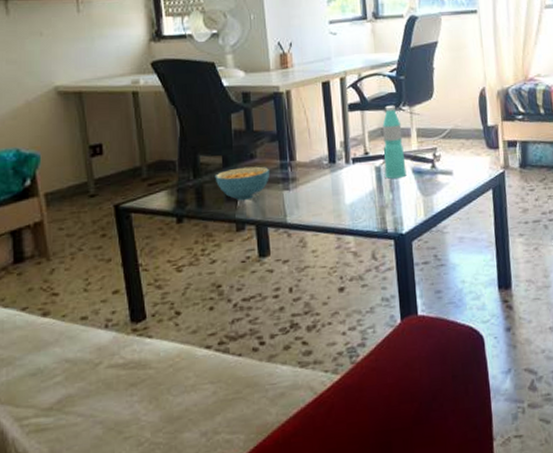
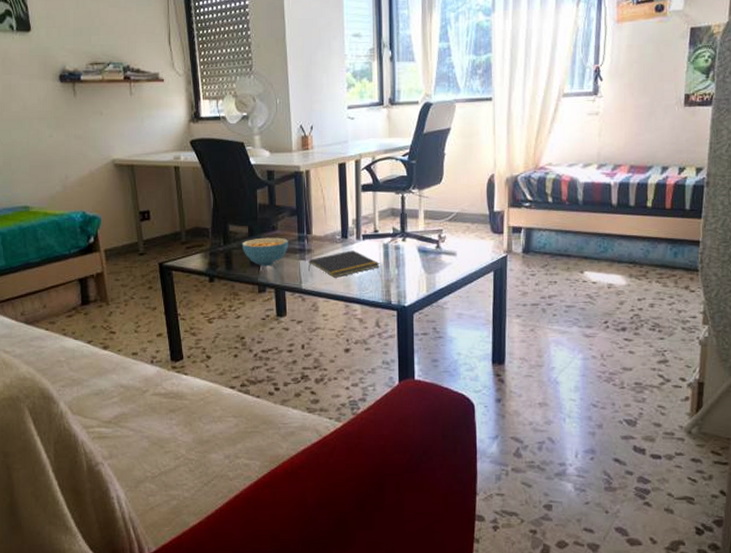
notepad: none [293,176,373,208] -> present [308,250,380,278]
water bottle: present [382,105,407,179] -> none [392,187,412,256]

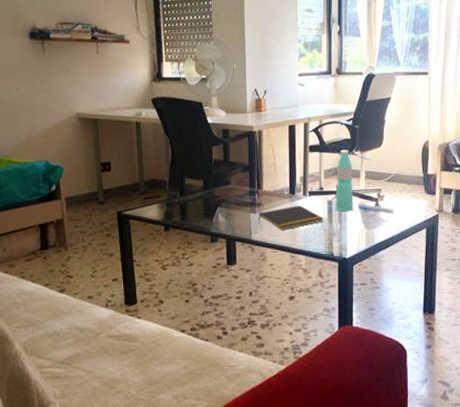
cereal bowl: present [241,237,289,267] -> none [196,191,241,218]
water bottle: none [392,187,412,256] -> present [335,149,354,212]

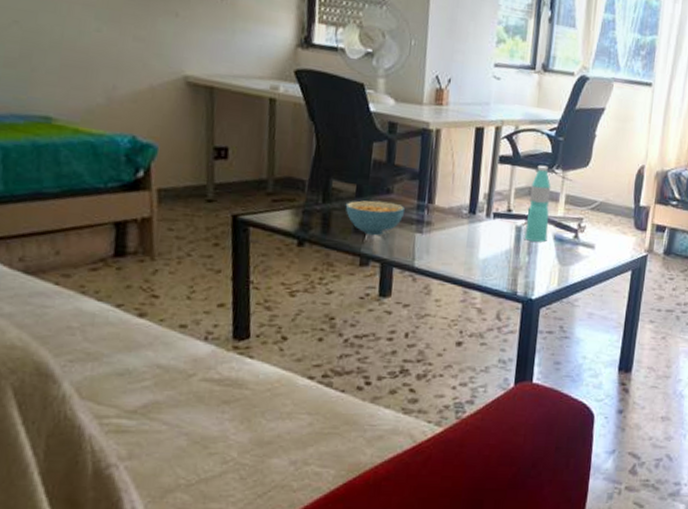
cereal bowl: none [196,191,241,218] -> present [345,200,406,236]
notepad: present [258,205,324,230] -> none [425,228,510,259]

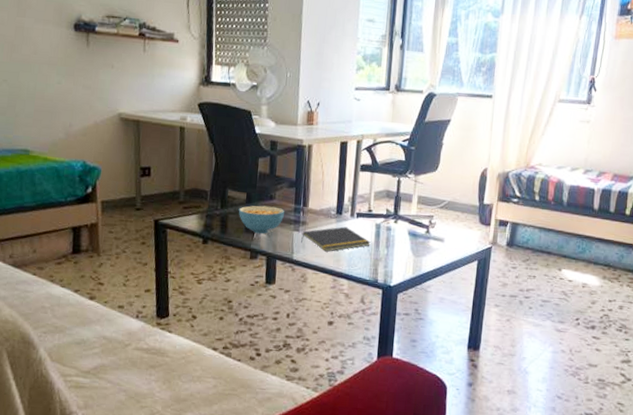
notepad: none [425,228,510,259] -> present [301,226,371,252]
water bottle: present [524,165,551,242] -> none [383,171,405,237]

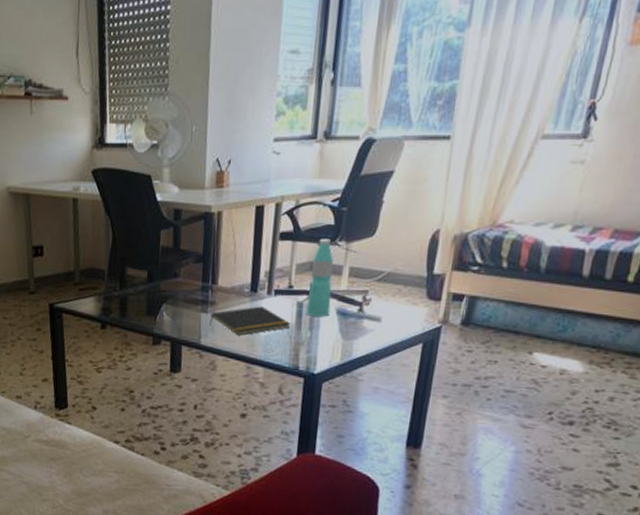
cereal bowl: present [238,205,285,234] -> none [138,284,192,317]
water bottle: none [383,171,405,237] -> present [306,238,334,317]

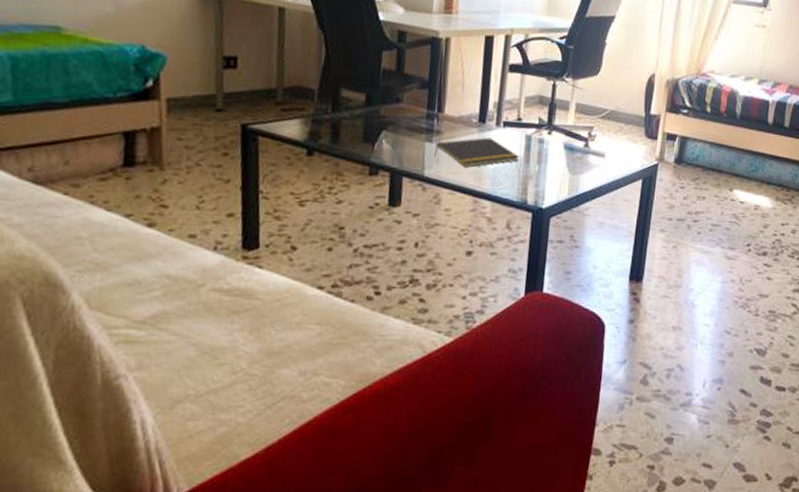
water bottle: present [306,238,334,317] -> none [534,73,562,151]

